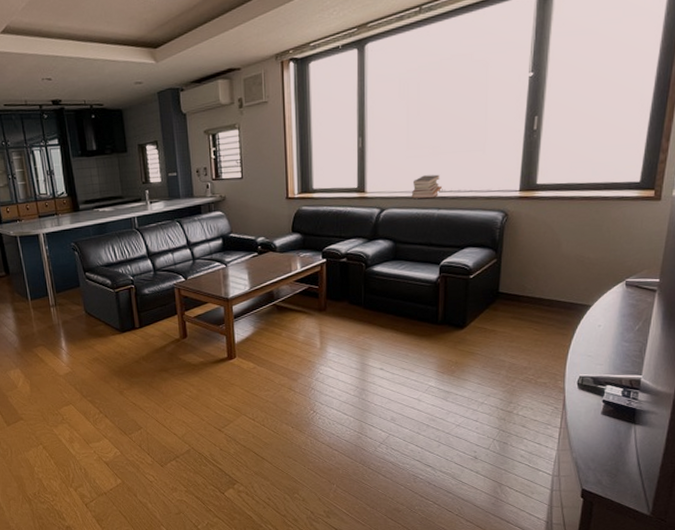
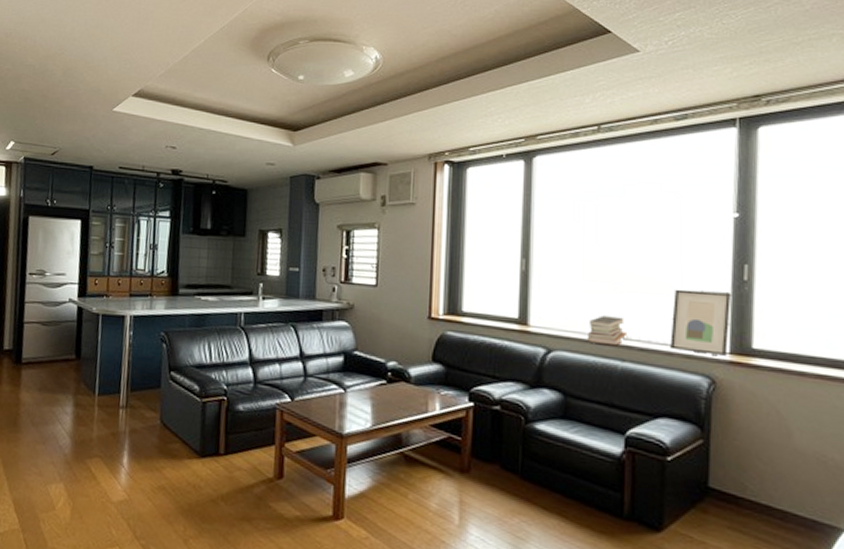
picture frame: none [475,141,524,195] -> present [670,289,732,356]

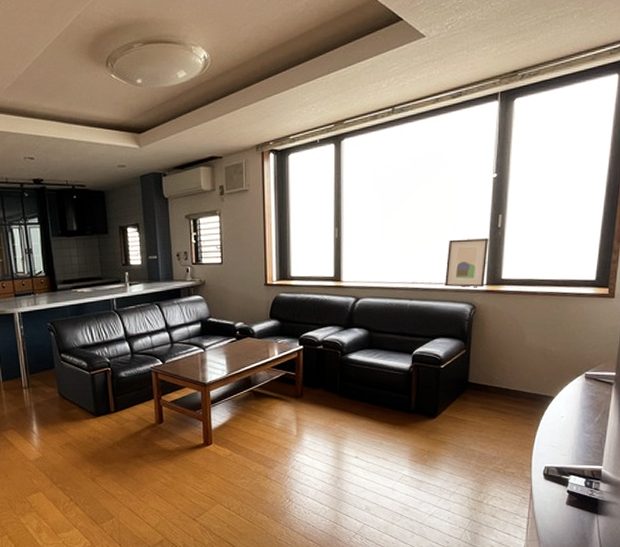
books: present [586,315,628,346] -> none [385,266,415,289]

